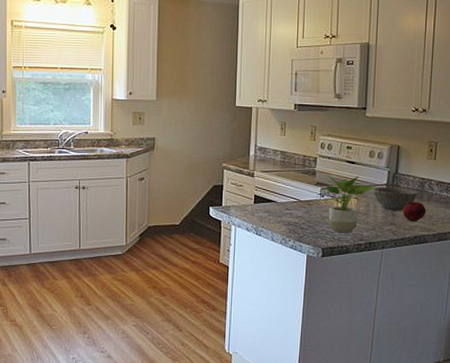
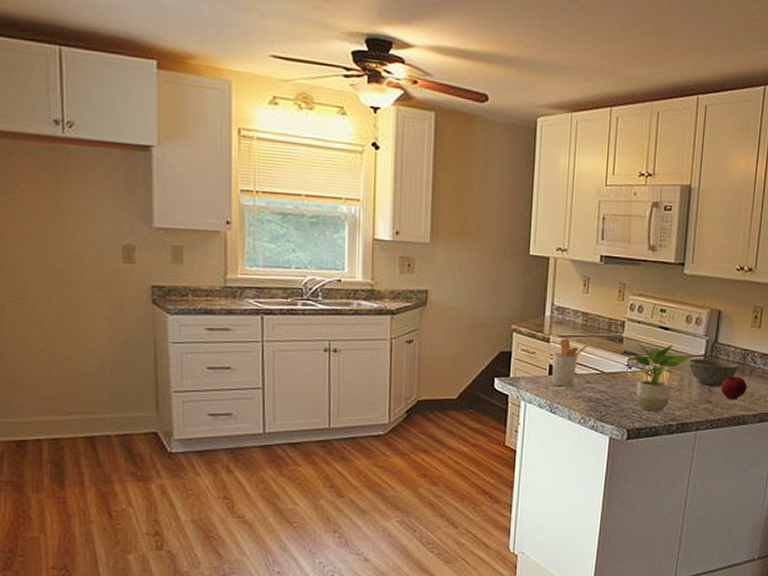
utensil holder: none [256,173,287,213] -> present [552,338,589,387]

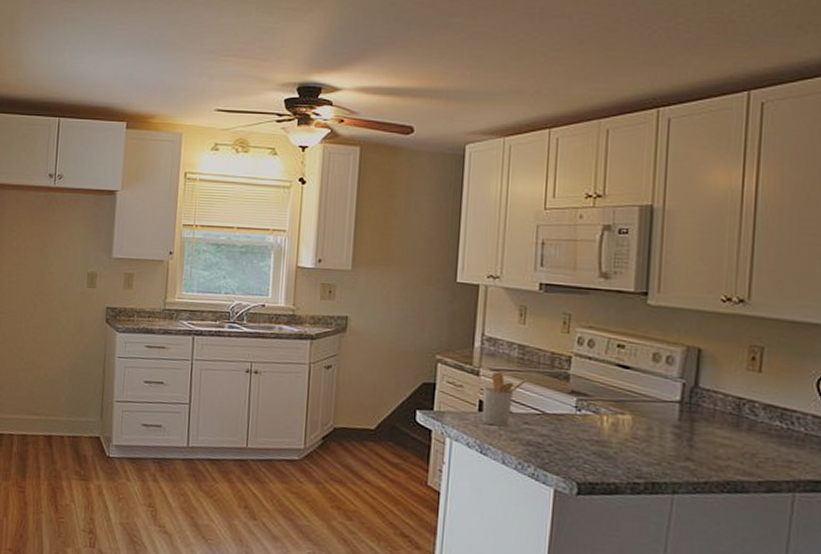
potted plant: present [634,343,693,412] -> none [585,381,664,466]
bowl: present [688,358,739,386] -> none [658,404,732,441]
fruit: present [721,374,748,400] -> none [706,428,746,460]

